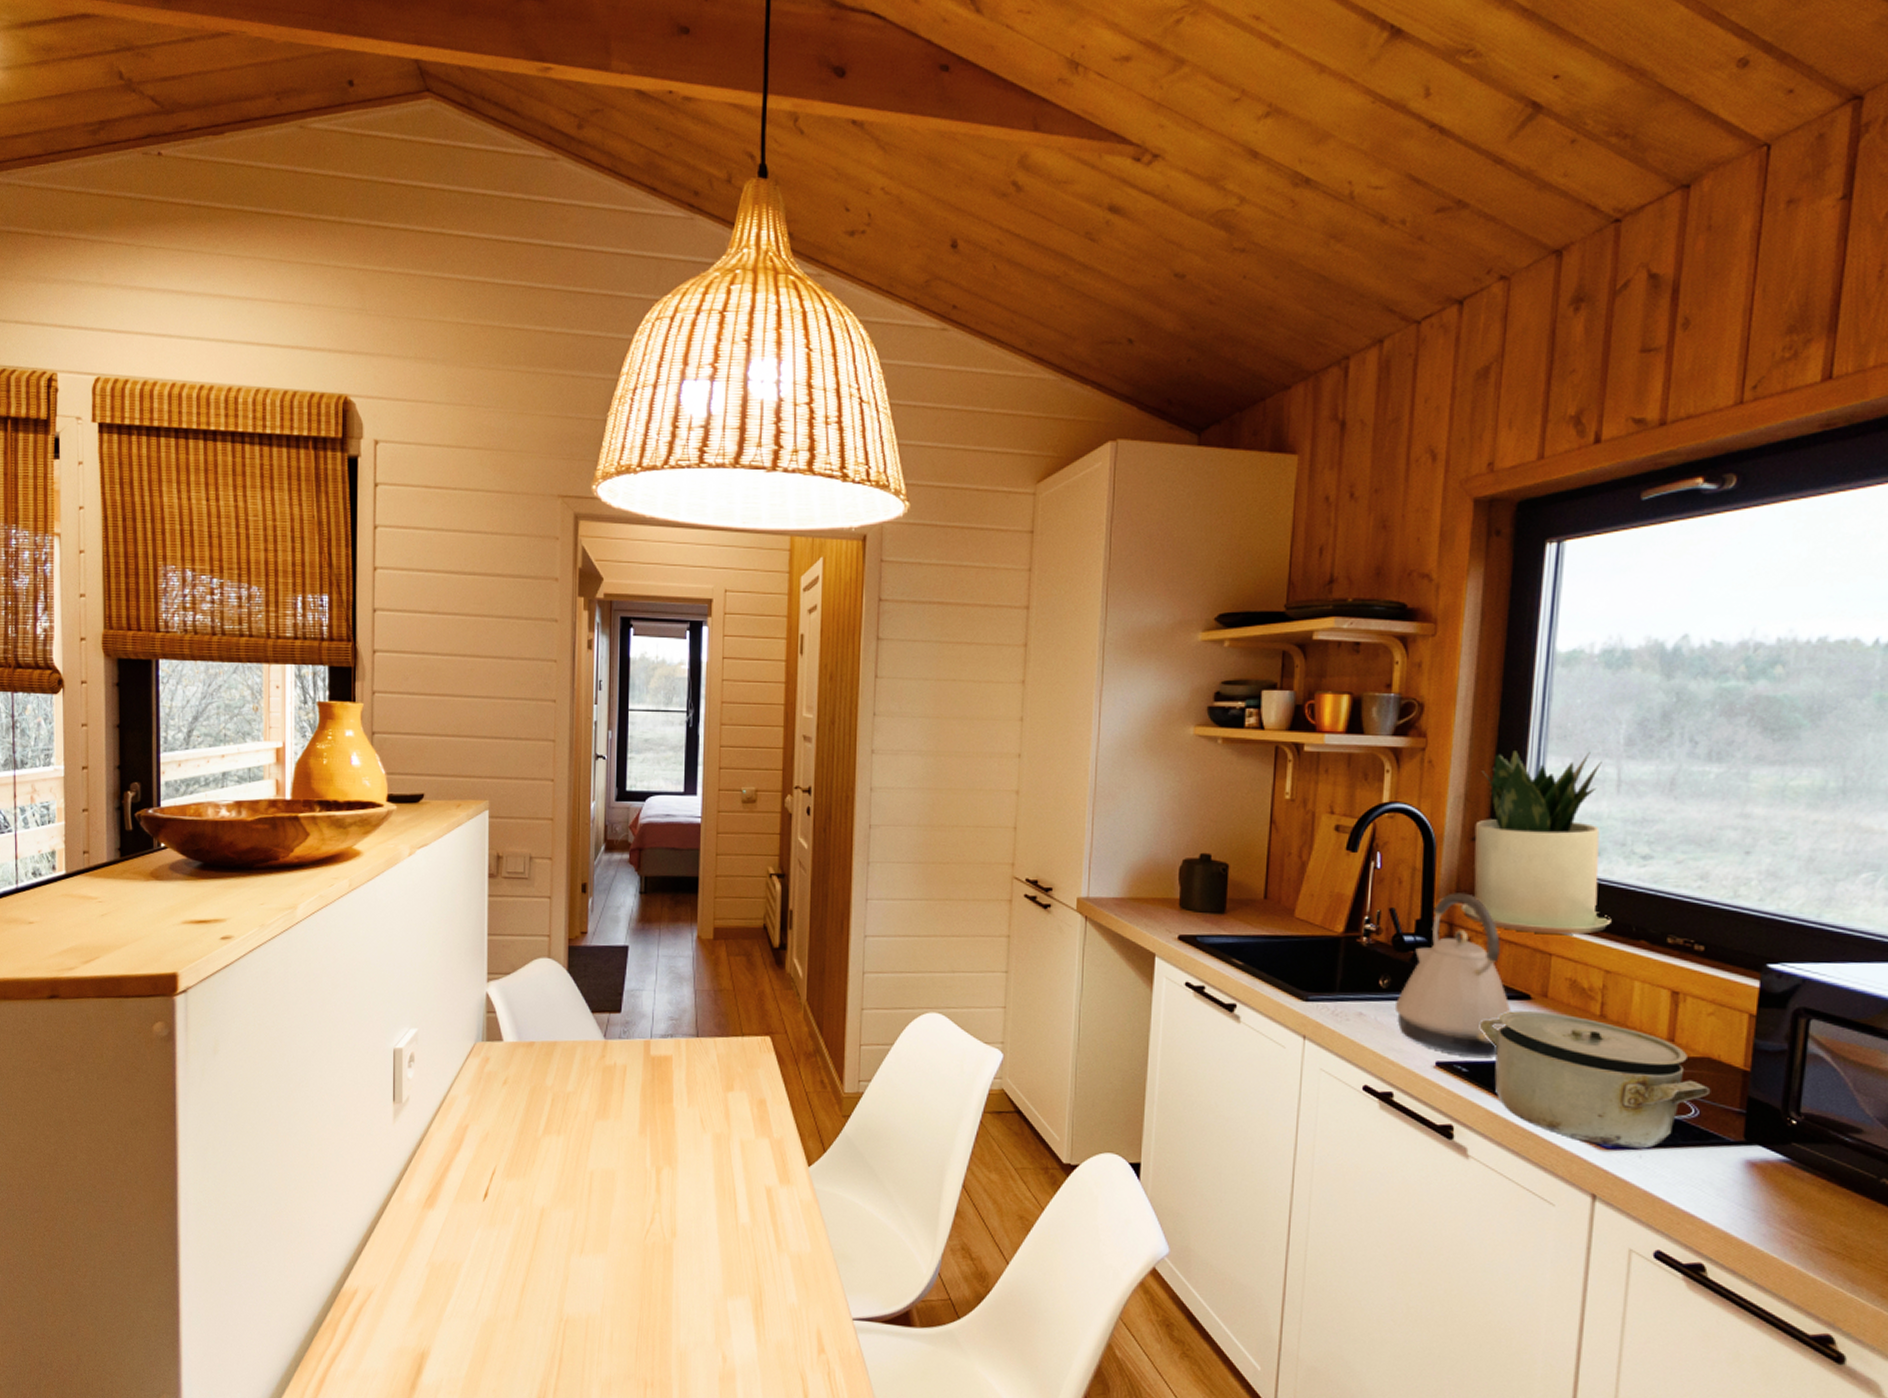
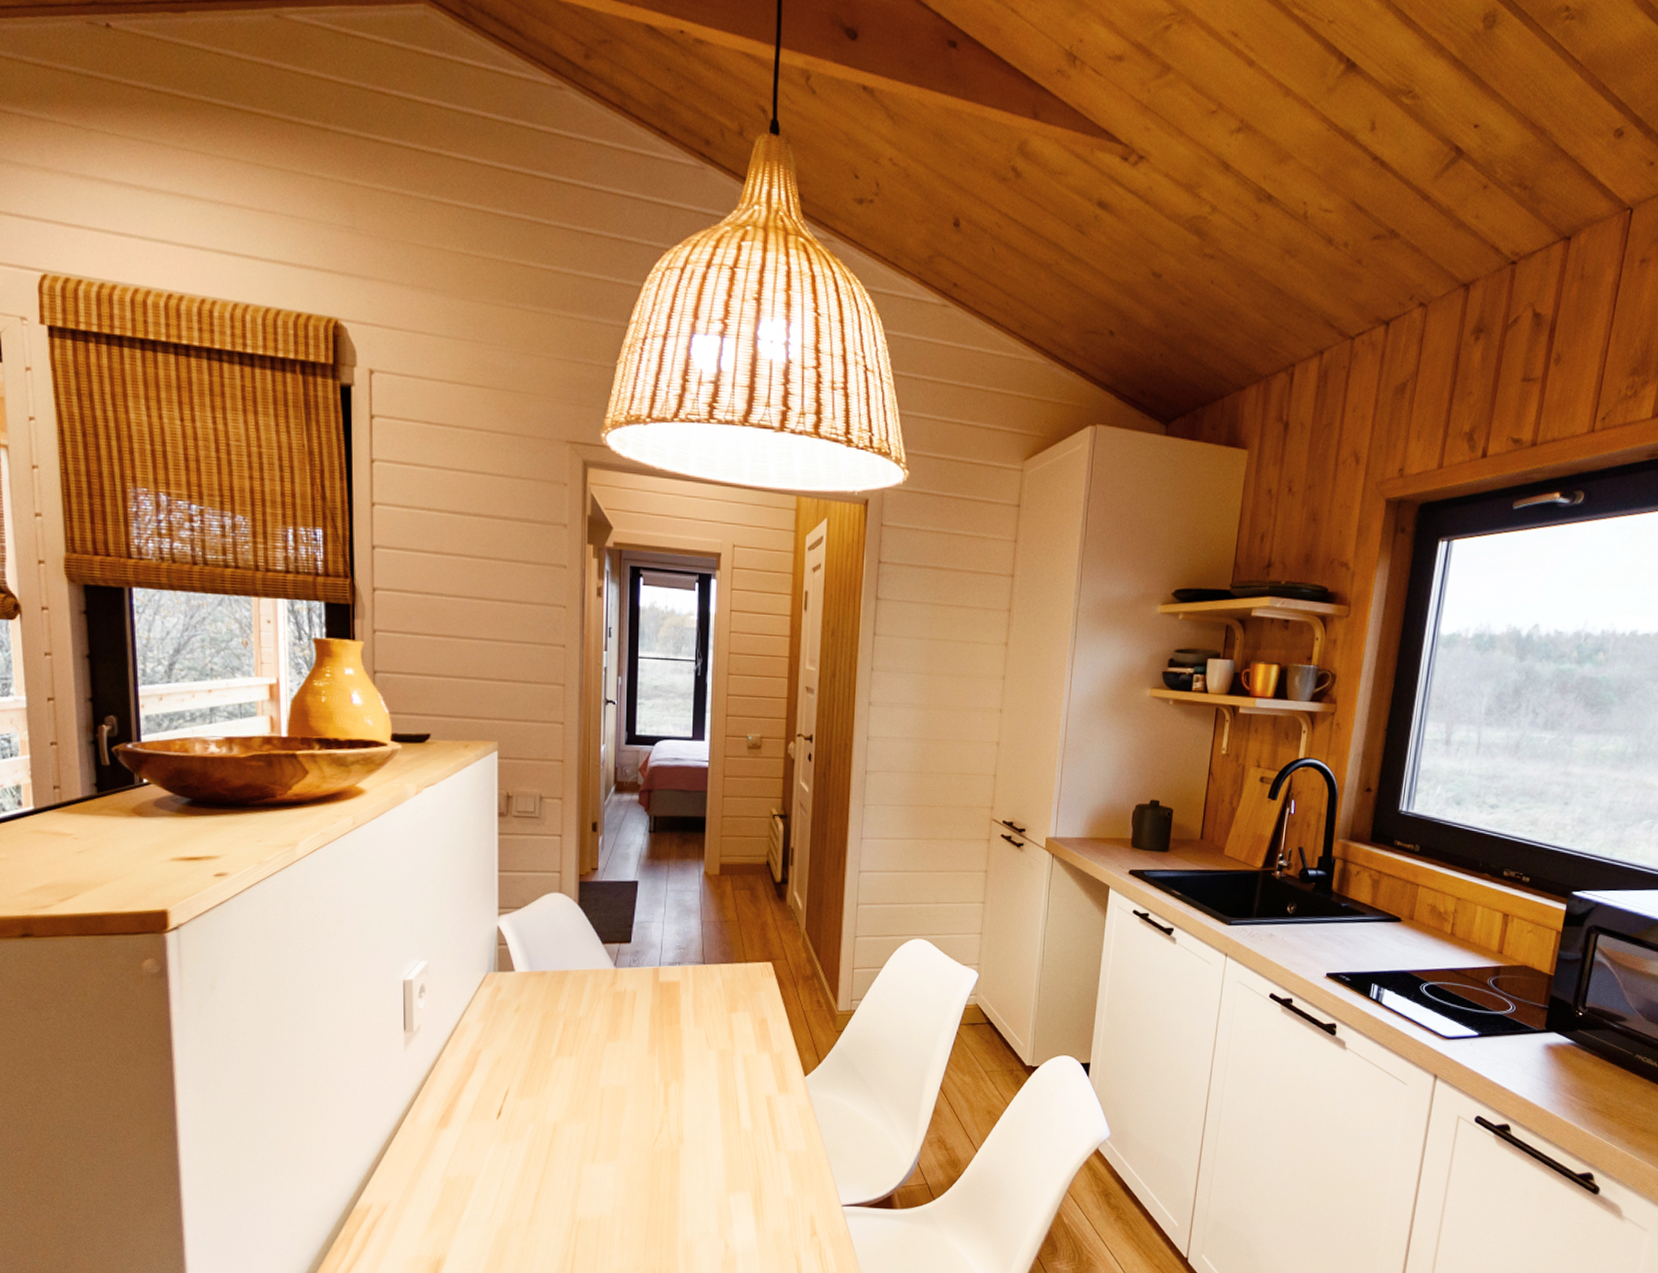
kettle: present [1394,893,1512,1057] -> none [1297,834,1386,969]
planter: present [1460,751,1612,935] -> none [1353,717,1468,869]
saucepan: present [1479,1011,1711,1149] -> none [1361,931,1525,1038]

